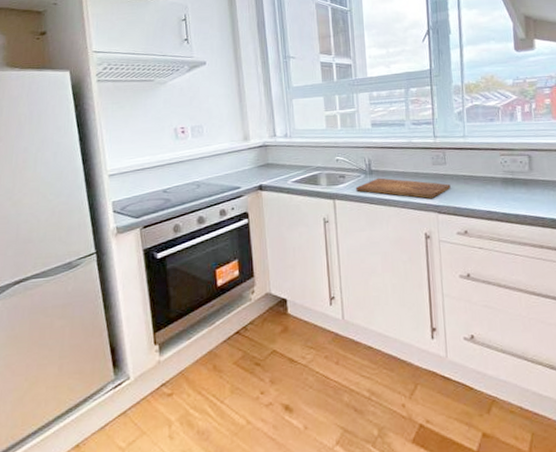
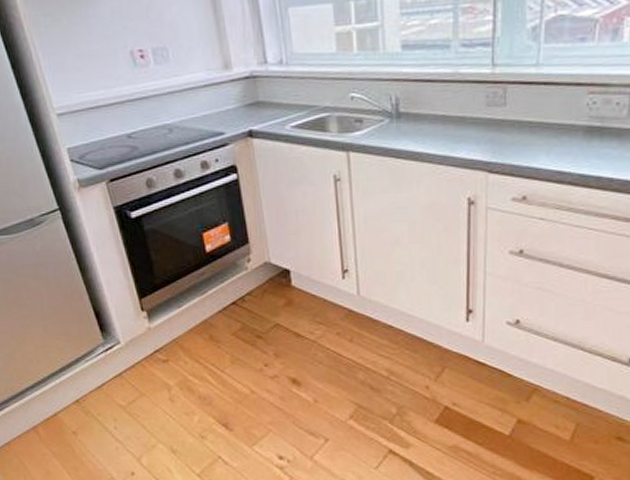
cutting board: present [355,177,451,198] -> none [376,123,510,152]

